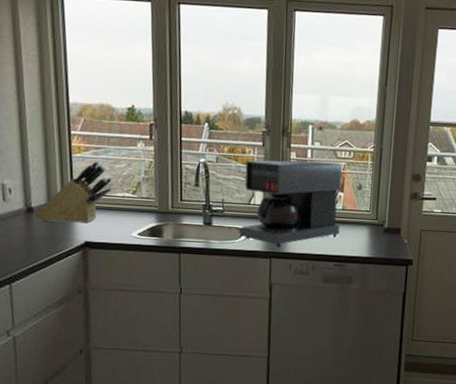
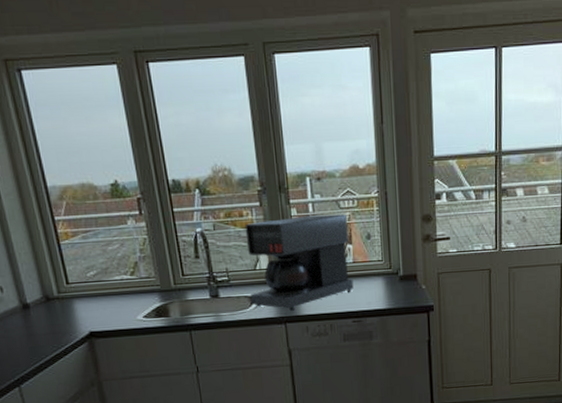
knife block: present [34,160,112,224] -> none [31,244,108,316]

